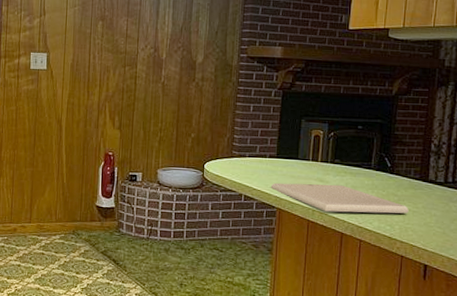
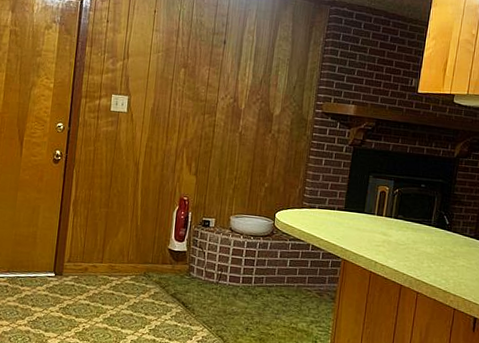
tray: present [270,182,409,214] -> none [337,234,463,269]

